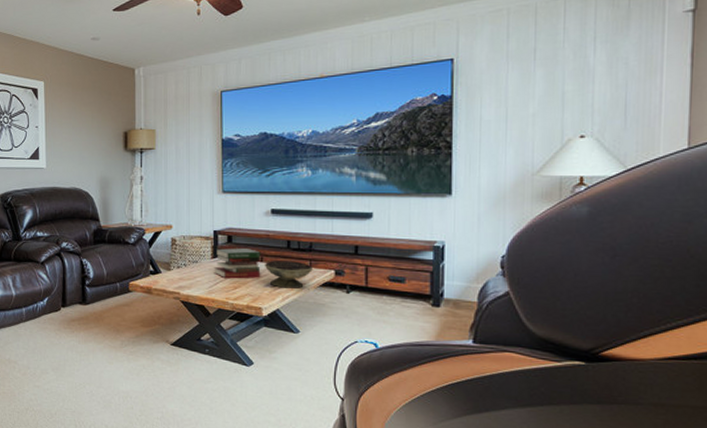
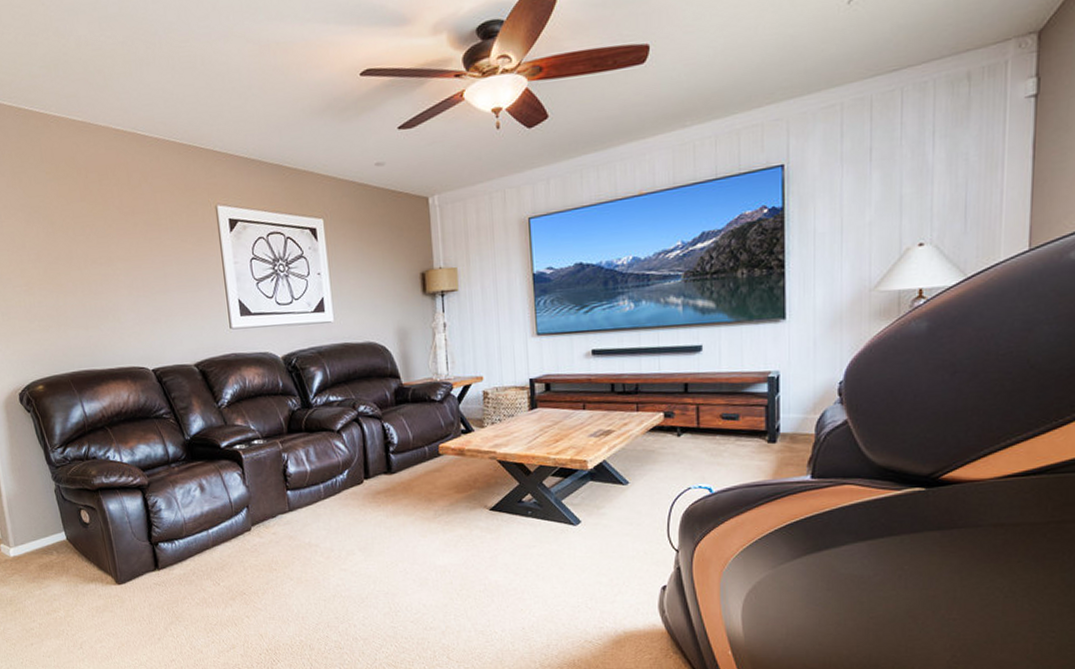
books: present [214,248,261,279] -> none [532,396,584,432]
decorative bowl: present [265,261,313,288] -> none [588,405,640,437]

